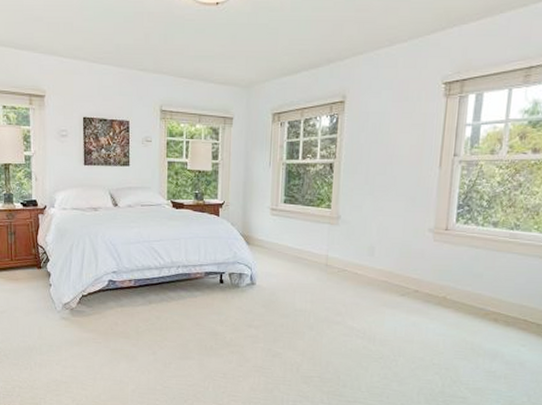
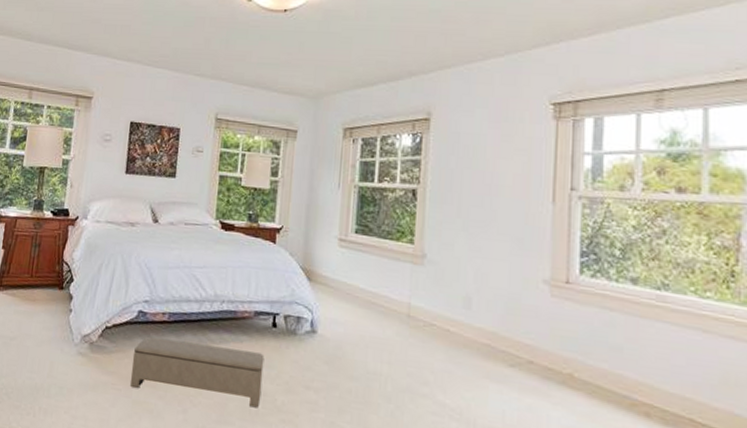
bench: none [107,299,215,345] -> present [131,336,265,409]

